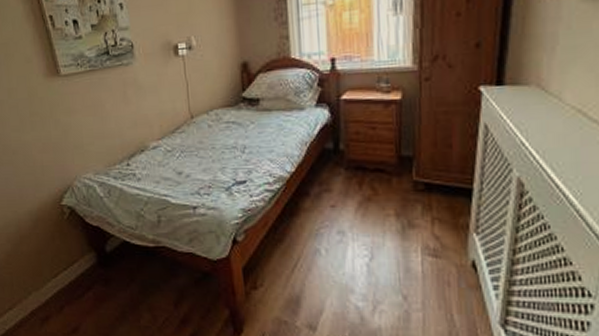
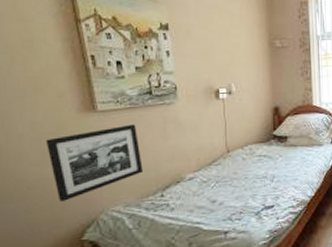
picture frame: none [21,88,108,167] -> present [45,124,143,202]

